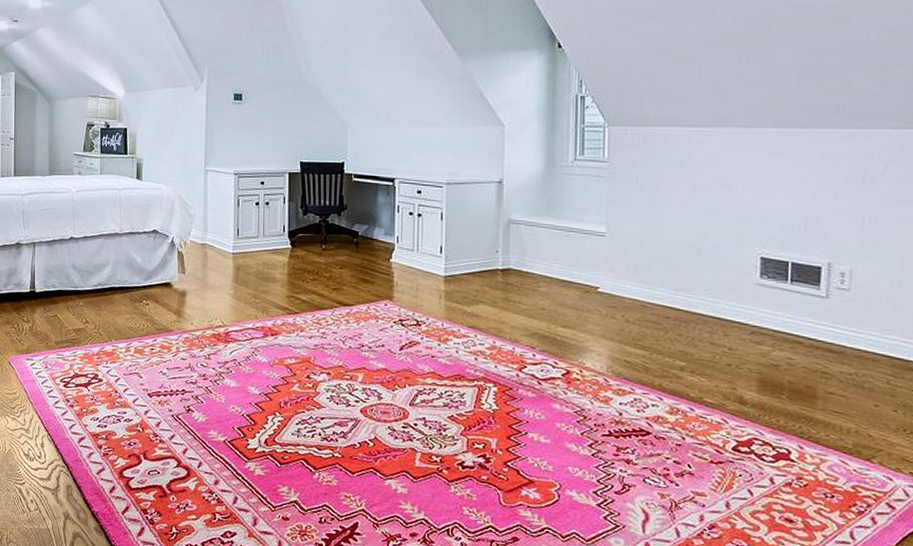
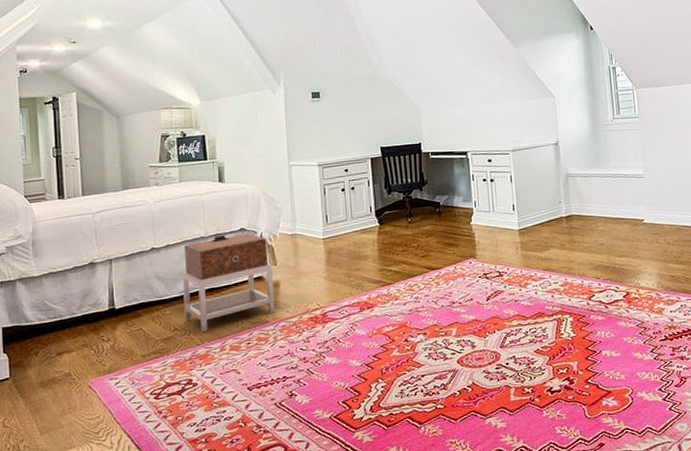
nightstand: none [96,234,180,330] -> present [182,233,275,333]

